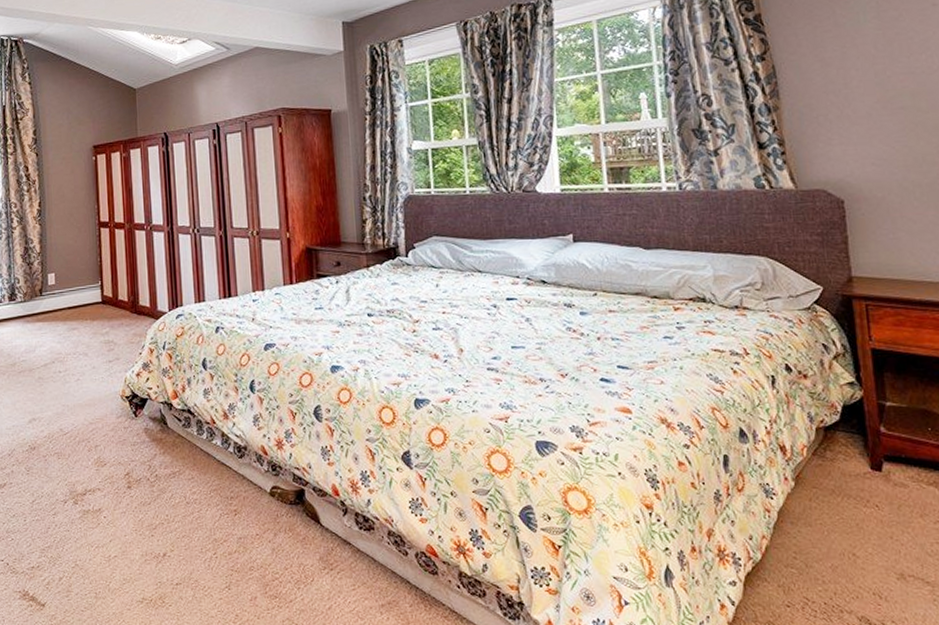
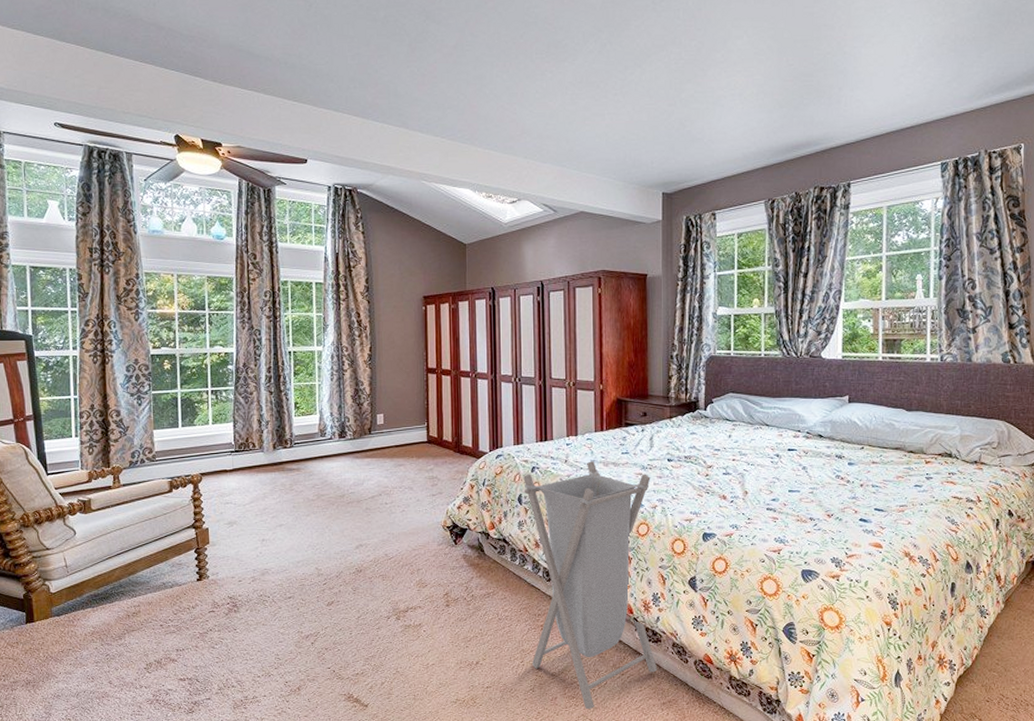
laundry hamper: none [207,318,373,613] -> present [523,461,658,710]

